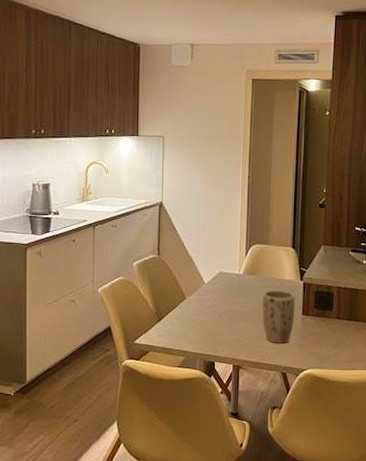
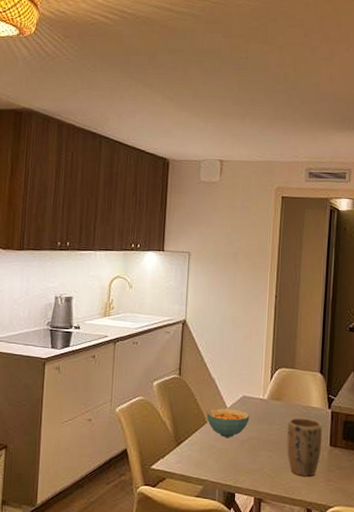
cereal bowl: none [185,284,227,311] -> present [206,408,250,437]

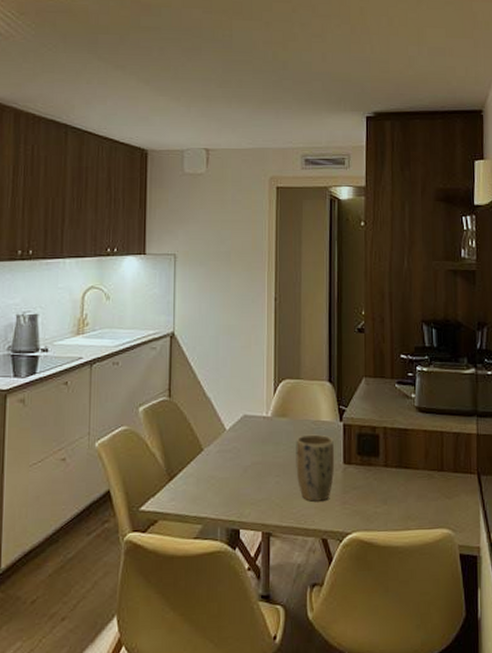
cereal bowl: present [206,408,250,437] -> none [203,431,252,465]

